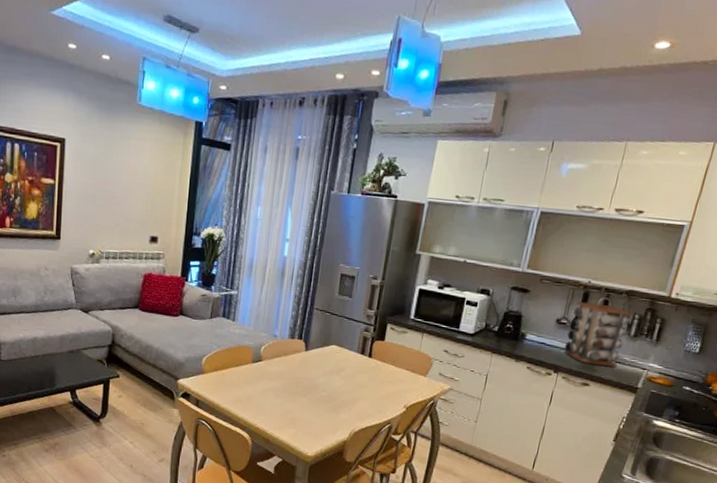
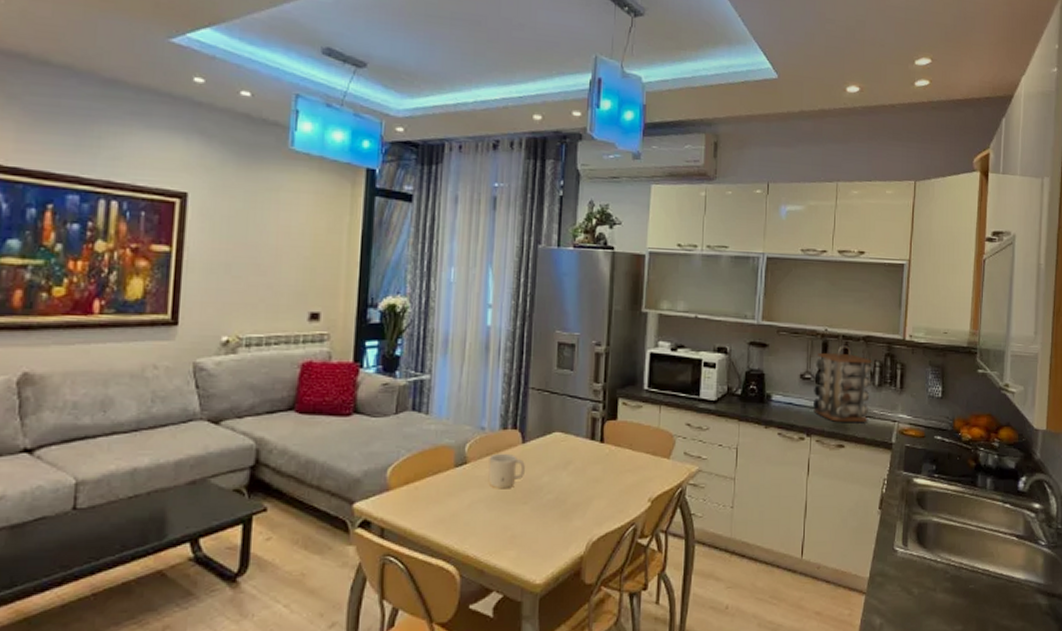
mug: none [277,356,306,384] -> present [488,453,525,489]

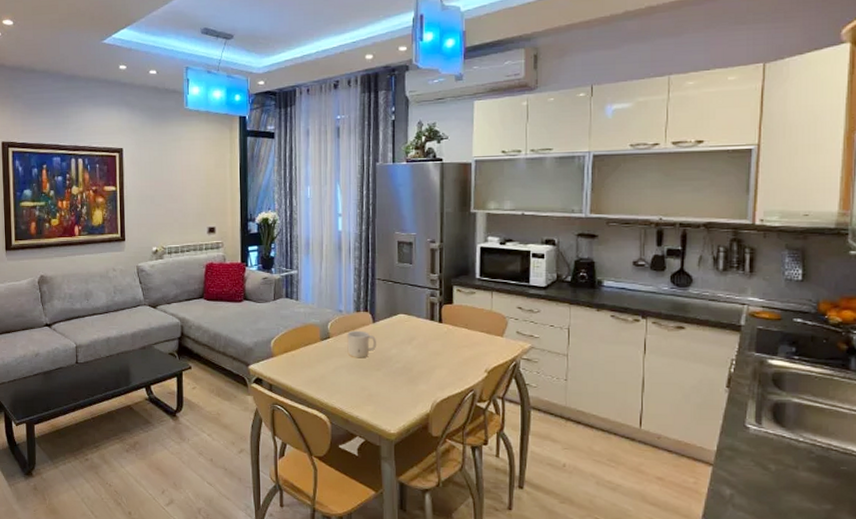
spice rack: present [813,345,872,423] -> none [649,233,715,306]

